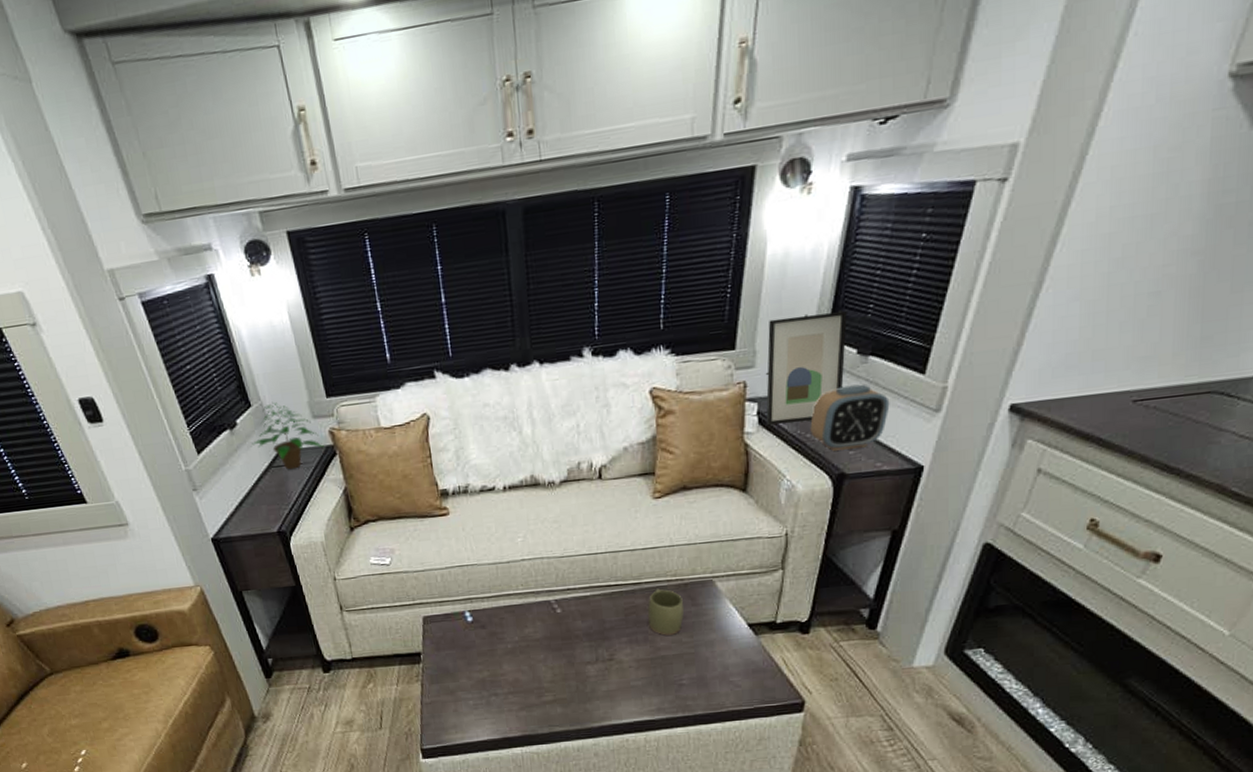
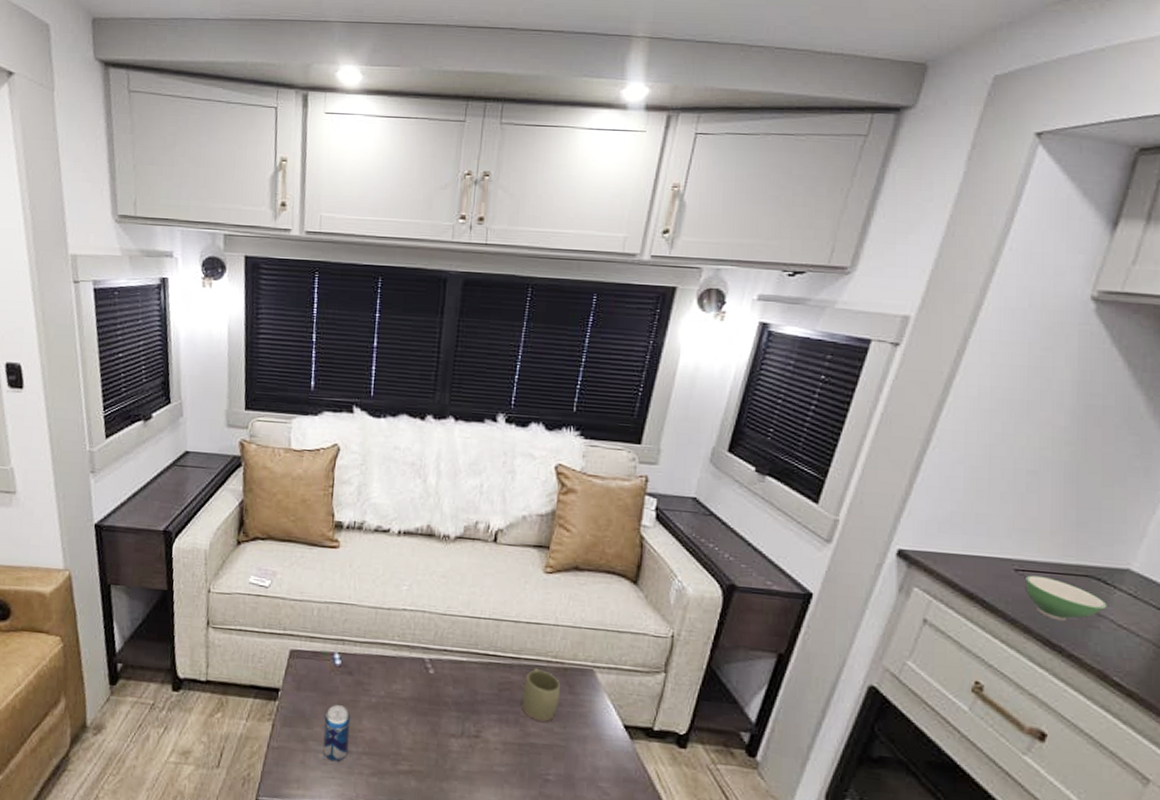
potted plant: present [251,401,324,470] -> none [160,403,231,472]
beverage can: none [467,656,495,705] -> present [323,705,351,762]
picture frame: present [765,310,847,426] -> none [663,423,748,527]
alarm clock: present [810,384,890,451] -> none [705,499,783,563]
bowl: none [1144,401,1229,444] -> present [1026,575,1107,622]

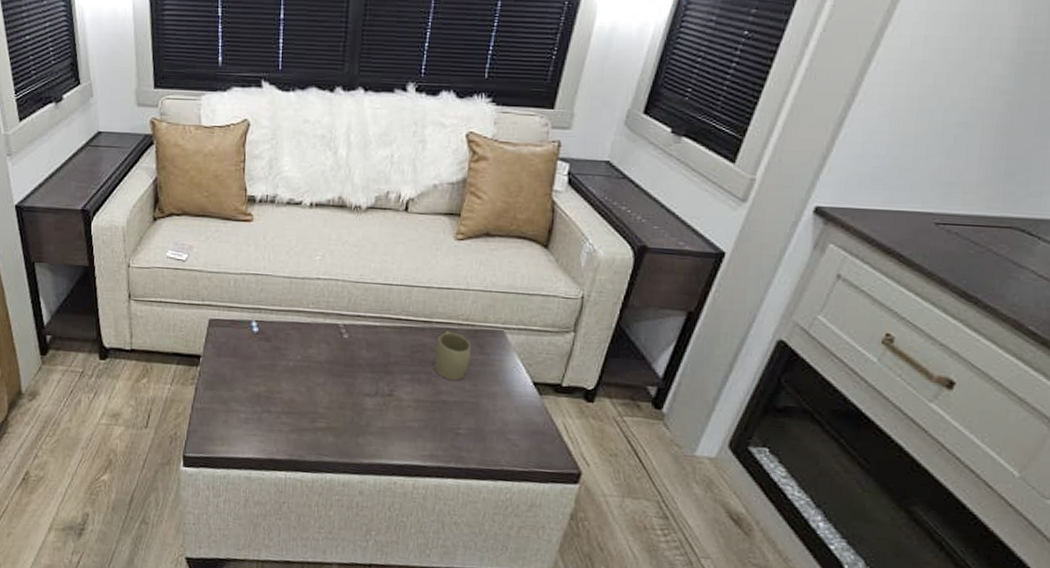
beverage can: present [323,705,351,762] -> none [244,369,270,421]
bowl: present [1026,575,1107,622] -> none [945,228,1029,273]

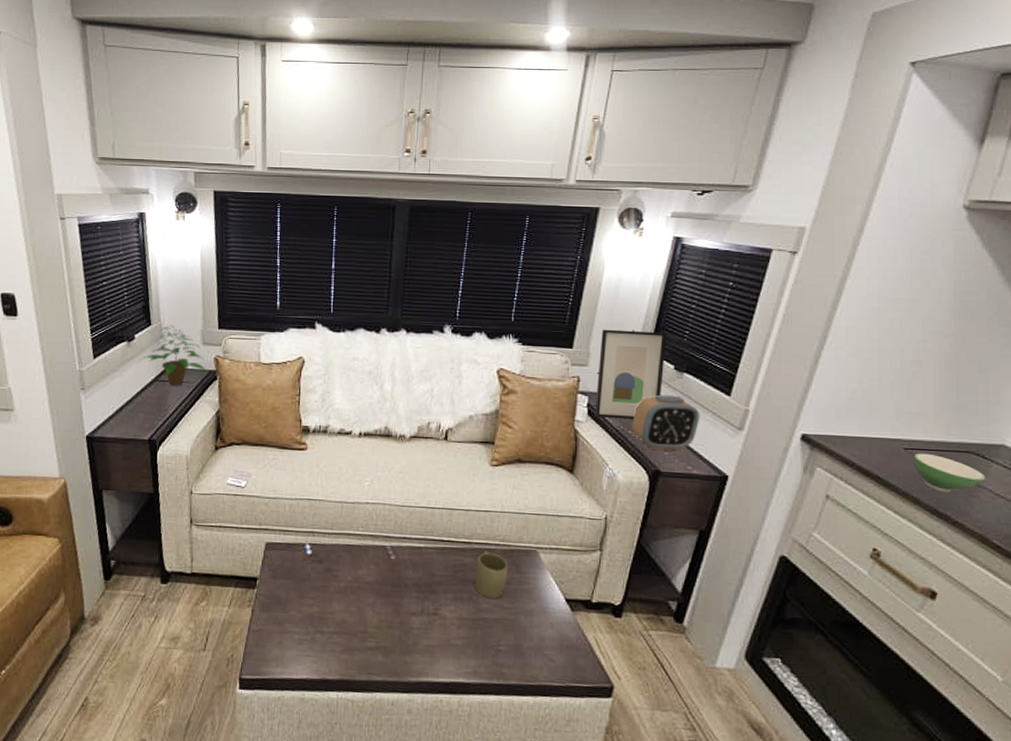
potted plant: none [72,83,143,152] -> present [142,324,207,386]
picture frame: none [575,86,665,190] -> present [594,329,667,420]
alarm clock: none [617,161,698,224] -> present [632,394,700,451]
bowl: none [945,228,1029,273] -> present [914,453,986,493]

